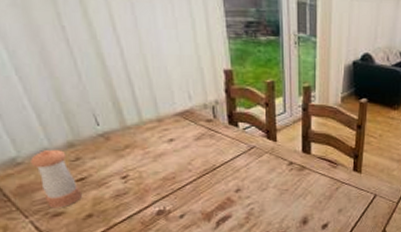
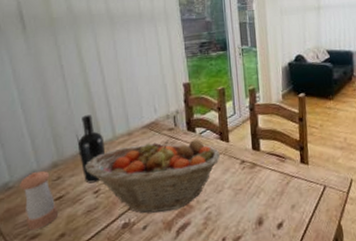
wine bottle: none [96,93,132,168] -> present [77,115,106,184]
fruit basket: none [108,133,265,204] -> present [85,139,220,214]

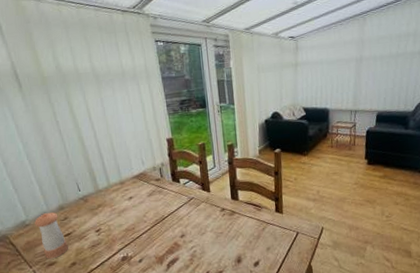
wine bottle: present [77,115,106,184] -> none [78,166,103,224]
fruit basket: present [85,139,220,214] -> none [86,189,202,250]

